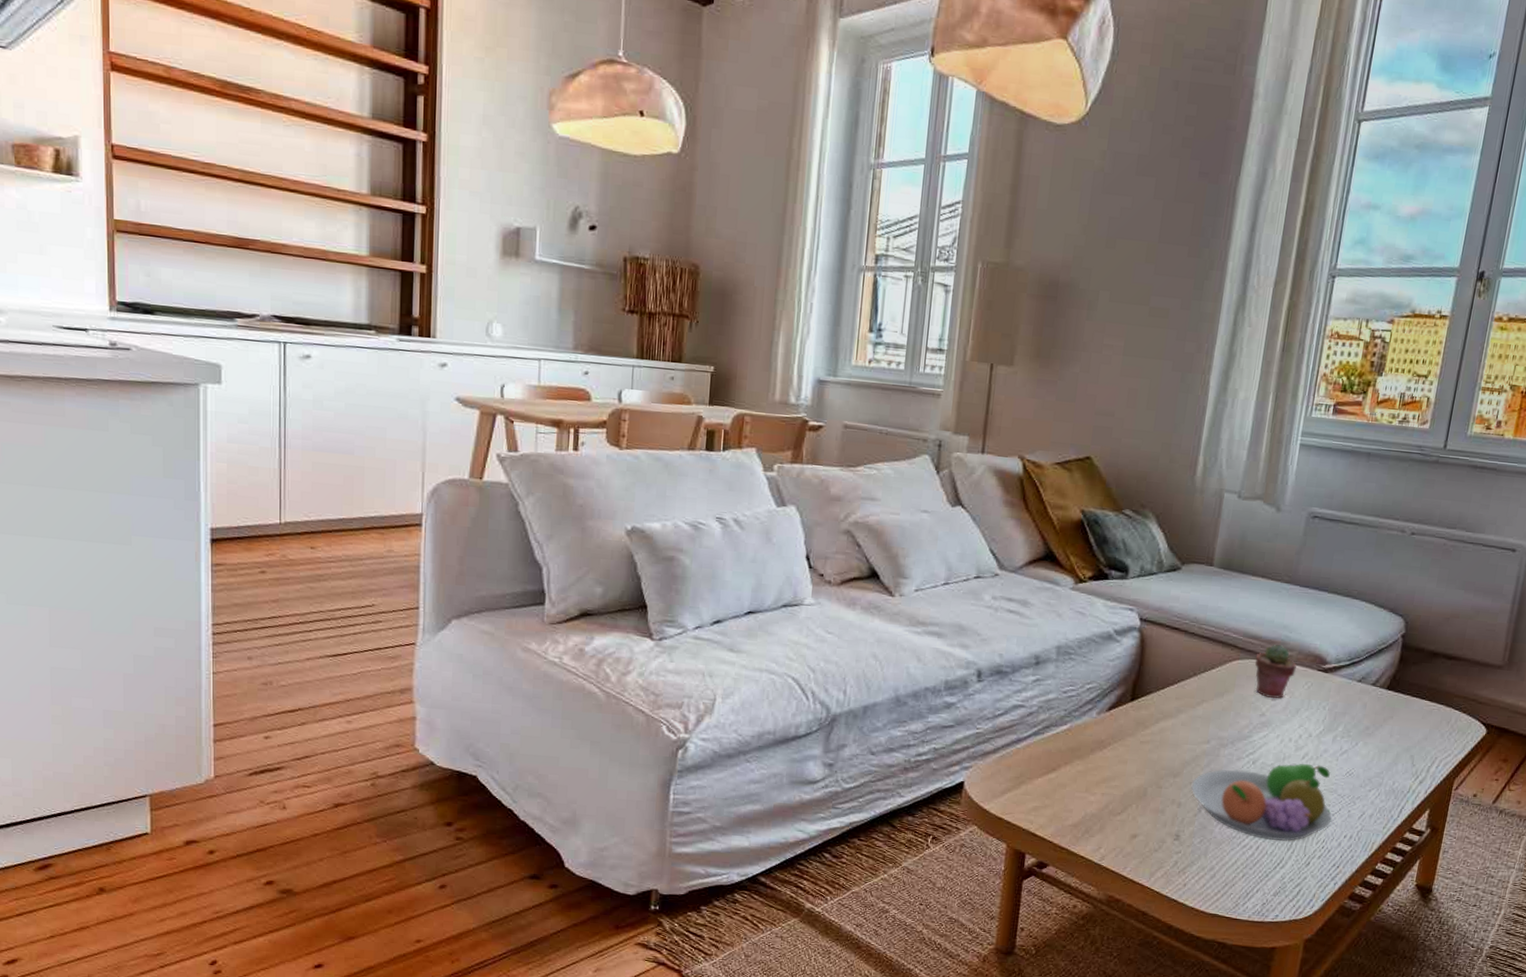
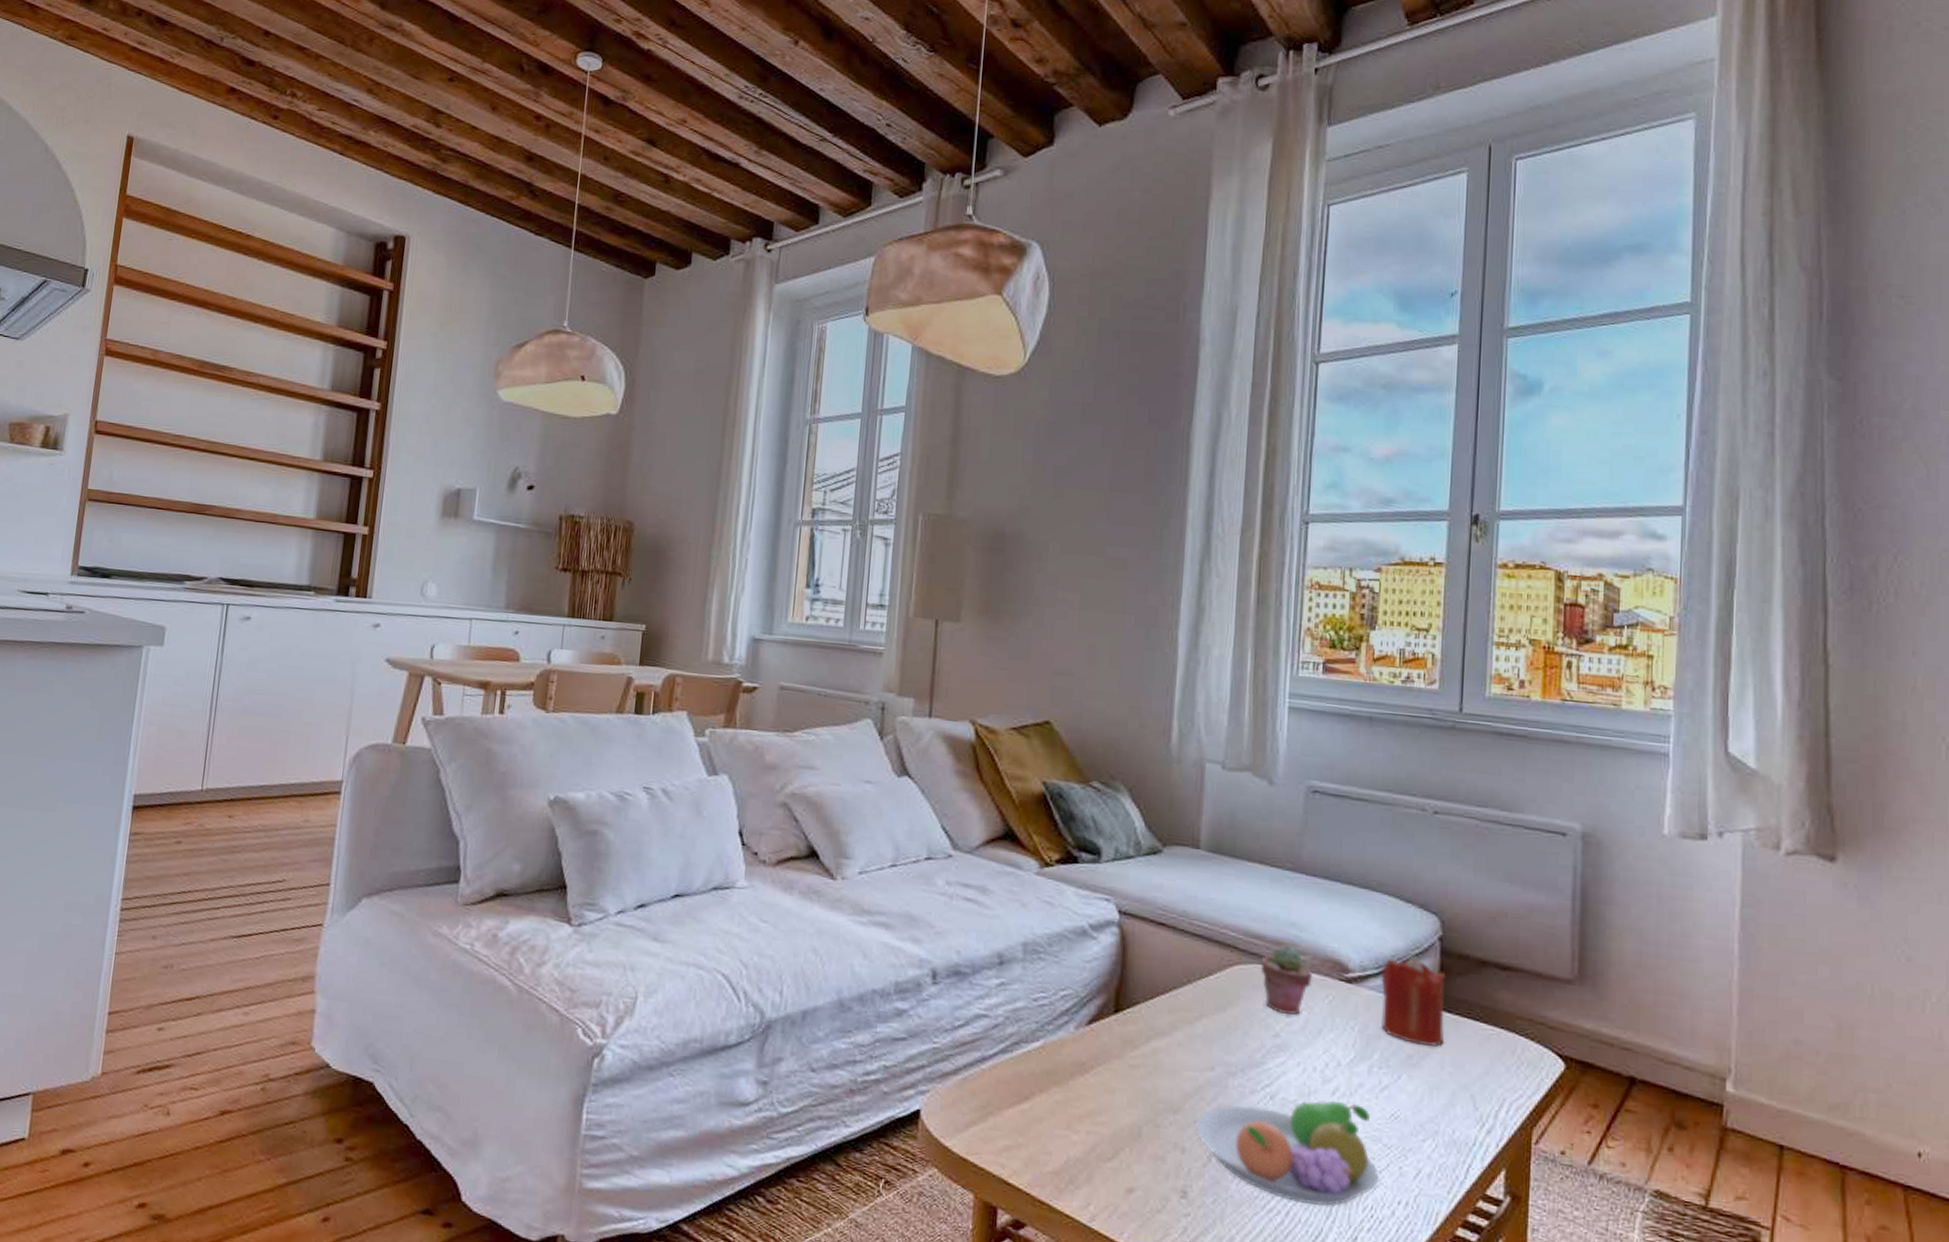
candle: none [1347,649,1404,720] -> present [1381,955,1446,1046]

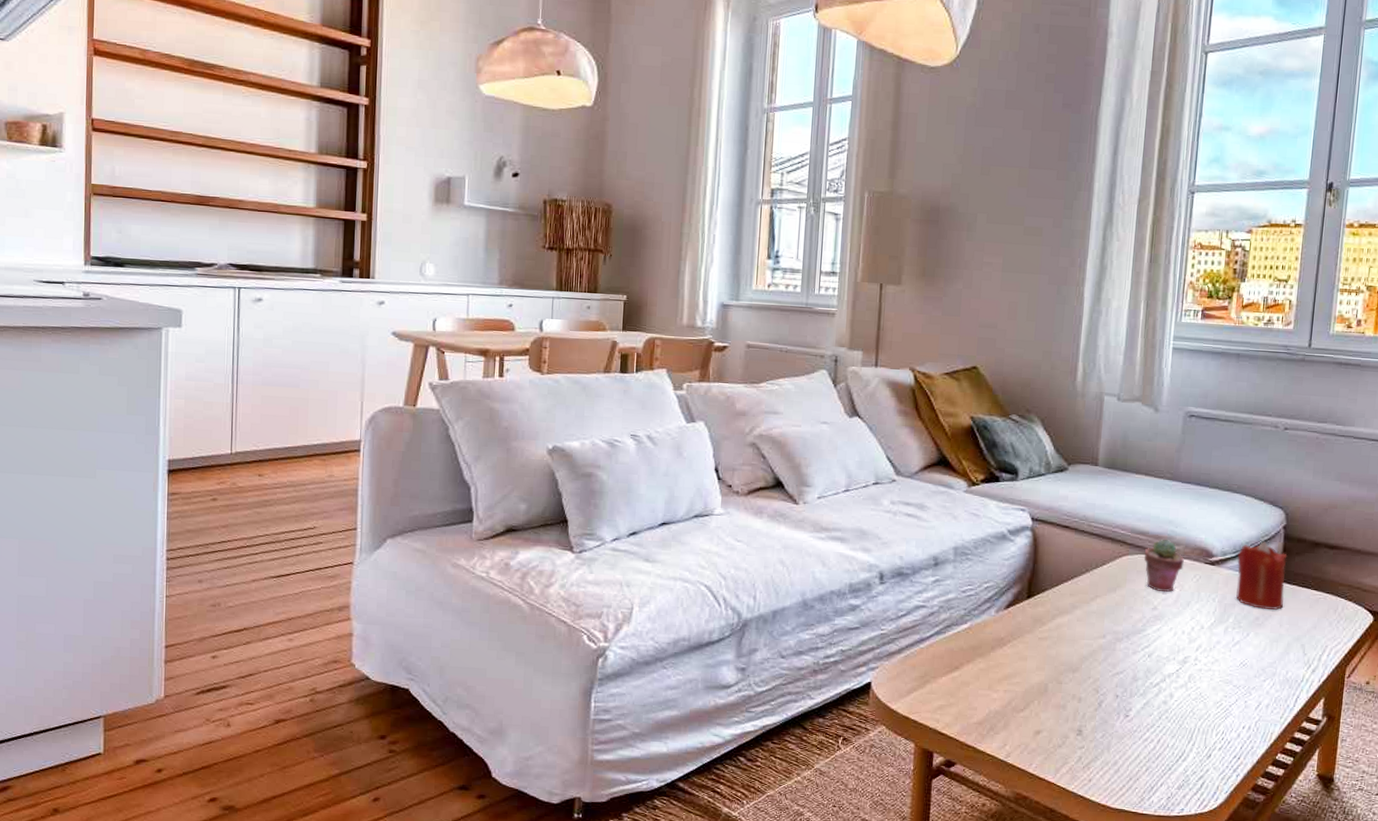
fruit bowl: present [1196,1100,1379,1206] -> none [1090,655,1229,734]

